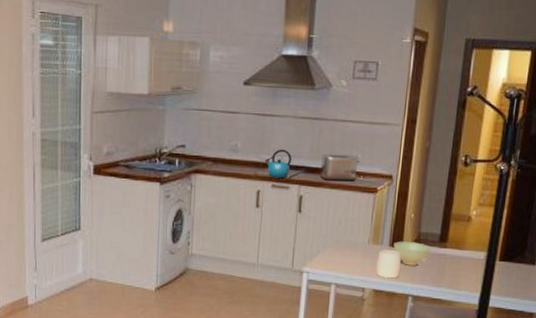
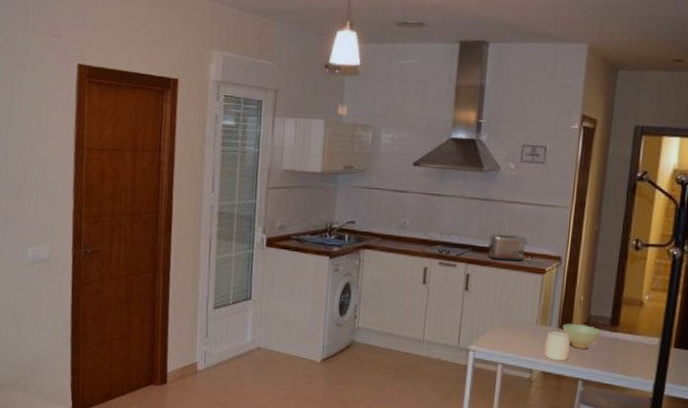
kettle: present [265,149,292,179] -> none [433,227,460,257]

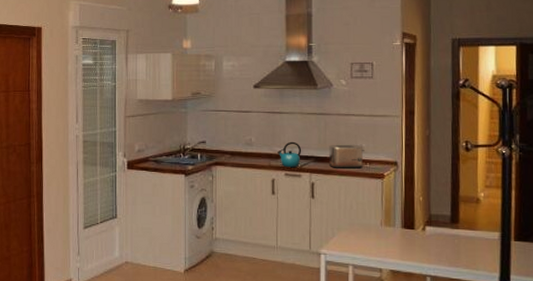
kettle: none [433,227,460,257] -> present [277,141,302,168]
mug: present [544,331,570,361] -> none [391,231,415,259]
bowl: present [562,323,602,349] -> none [405,223,444,247]

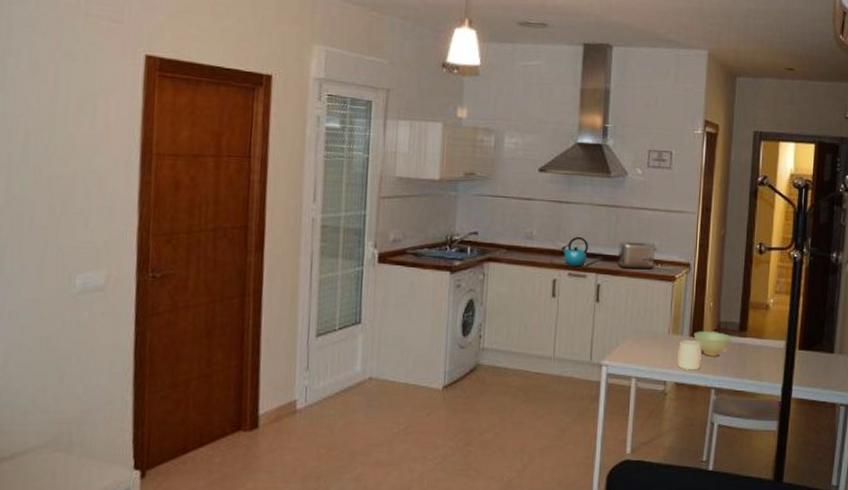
mug: none [391,231,415,259] -> present [677,340,702,370]
bowl: none [405,223,444,247] -> present [693,331,732,356]

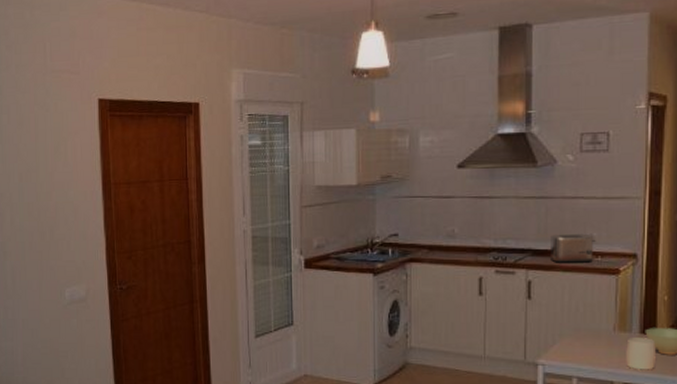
kettle: present [561,236,589,267] -> none [486,232,517,264]

